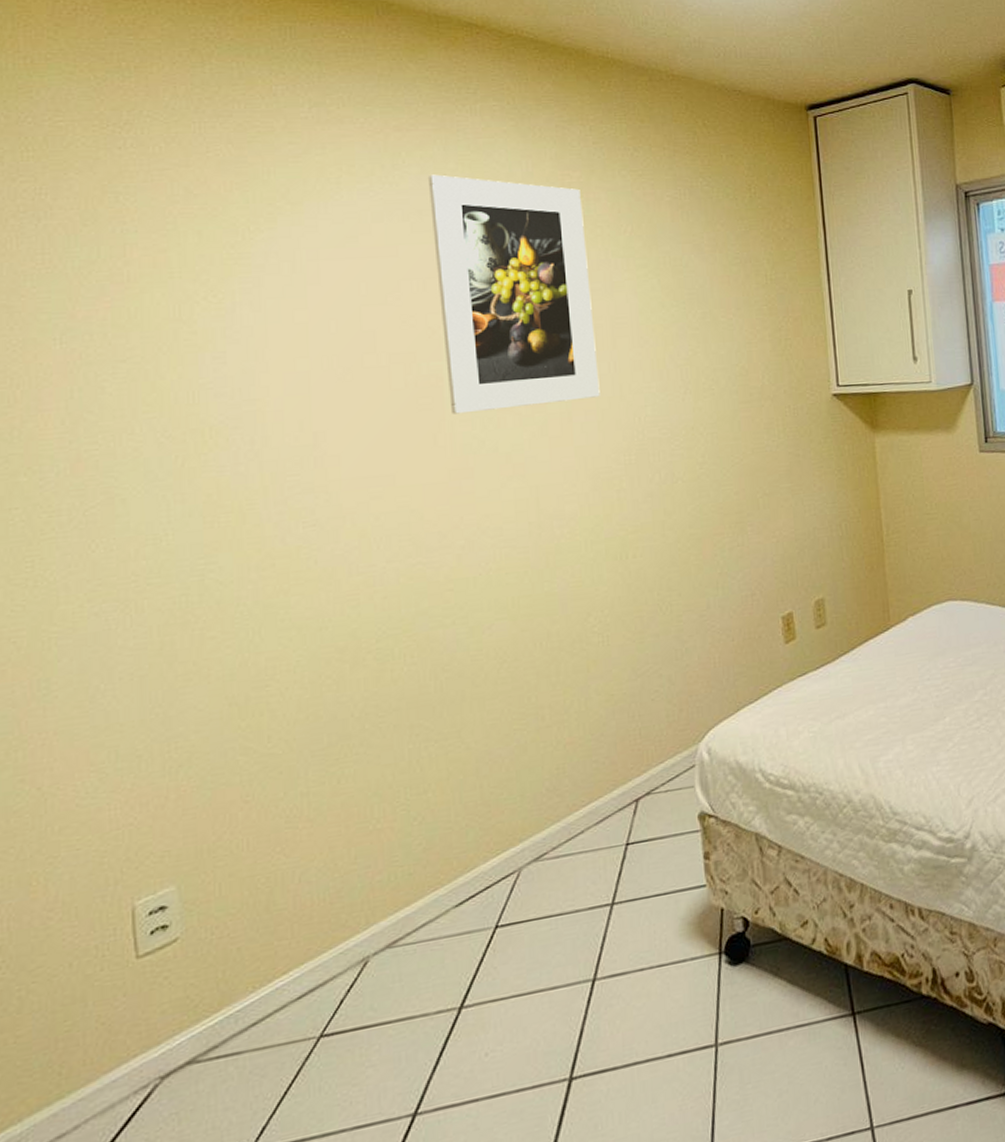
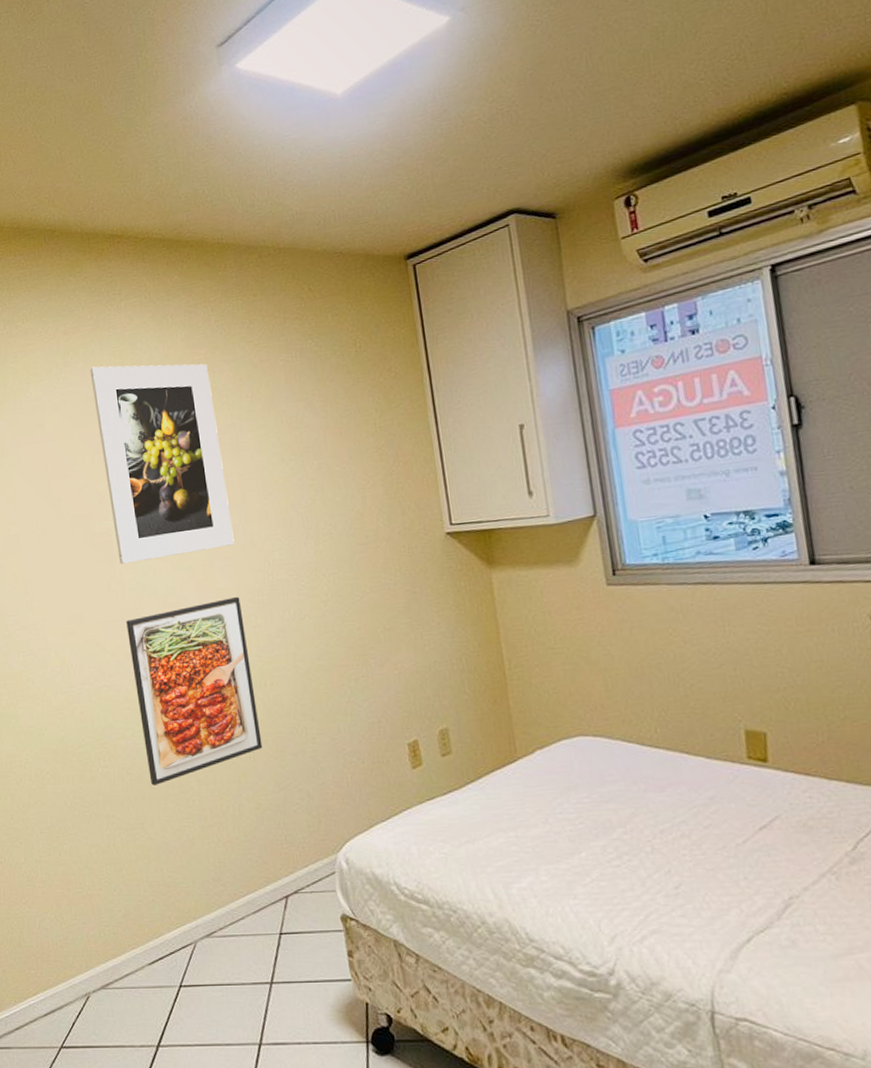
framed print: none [455,456,619,683] -> present [126,596,263,786]

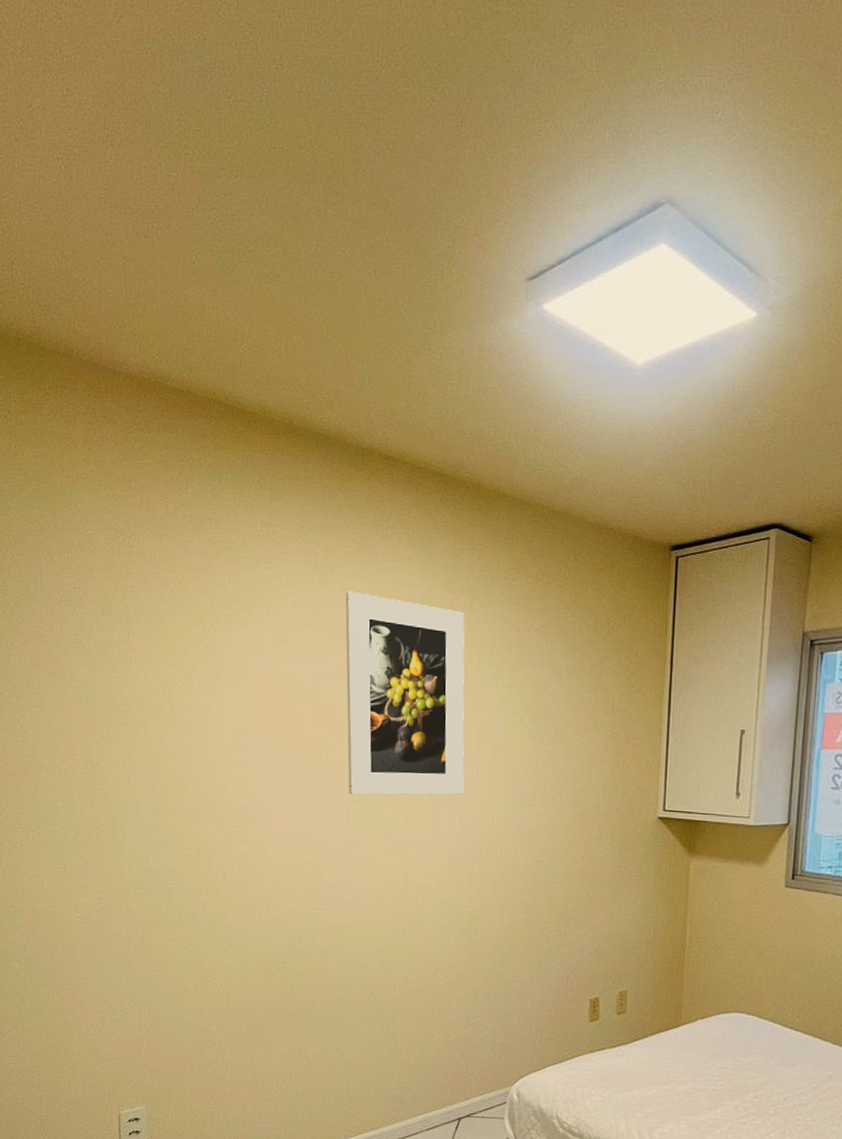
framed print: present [126,596,263,786] -> none [346,843,460,1007]

